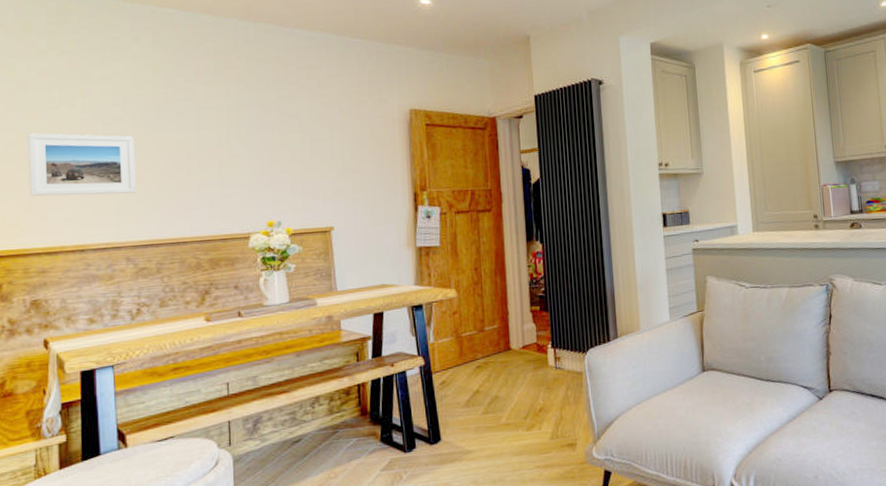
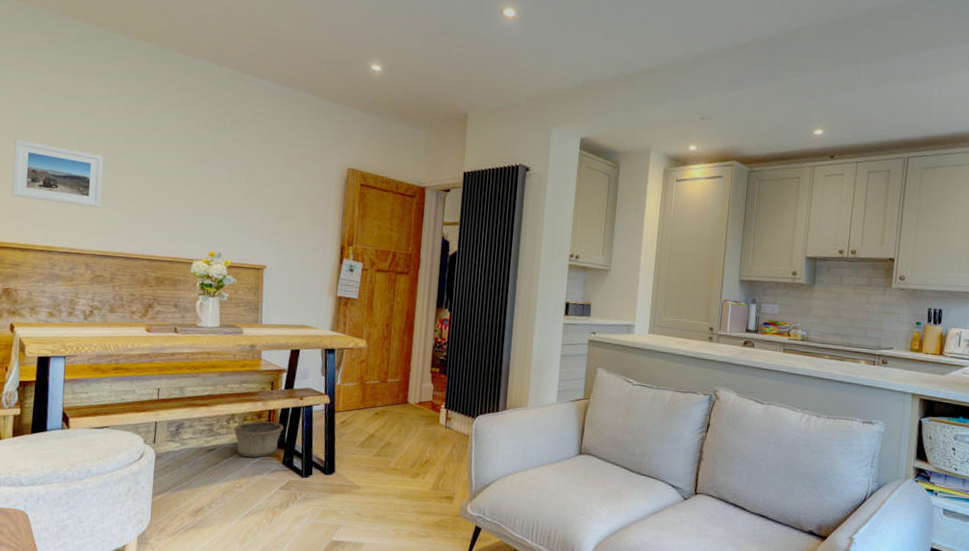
basket: none [320,380,376,442] -> present [233,407,283,458]

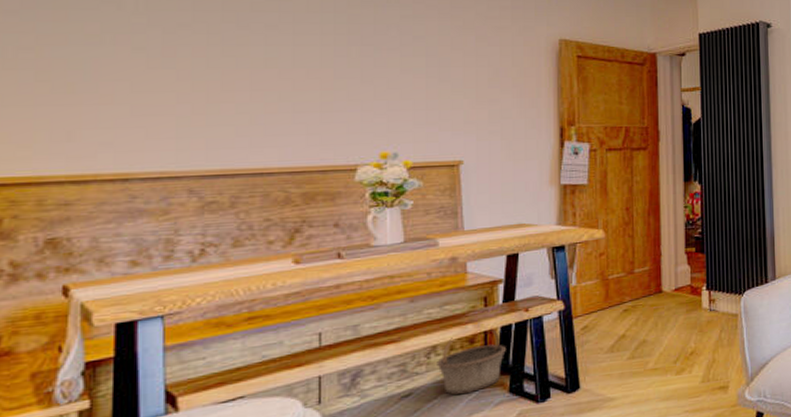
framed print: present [11,140,104,208] -> none [50,37,208,116]

